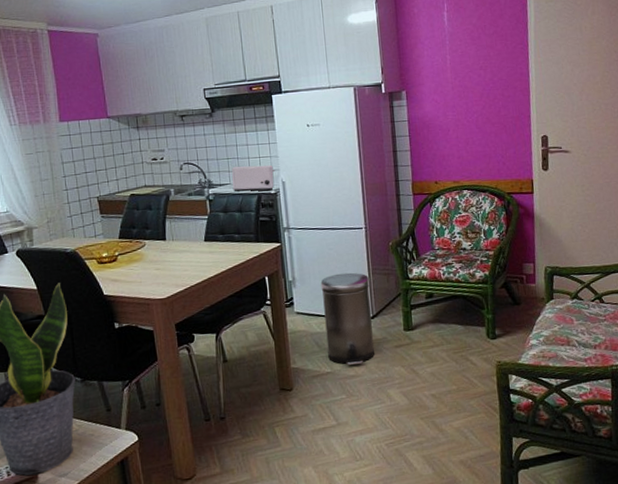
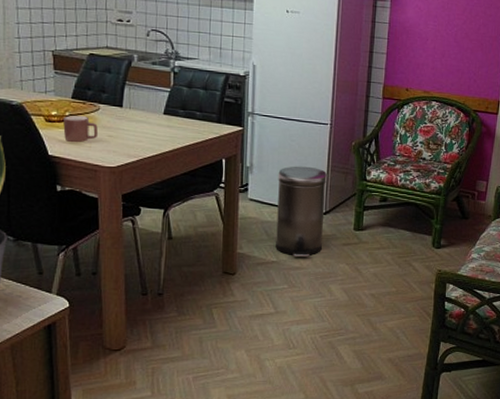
mug: none [114,254,147,282] -> present [63,115,99,145]
toaster: present [232,164,276,192] -> none [200,41,248,73]

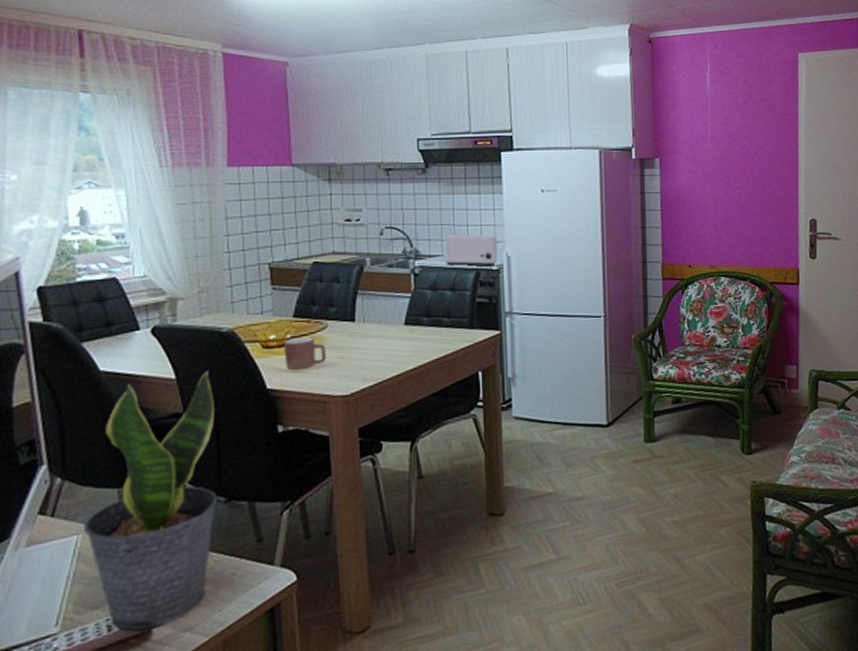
toaster: none [200,41,248,73] -> present [444,234,500,267]
pedal bin: present [276,166,328,258] -> none [547,369,608,485]

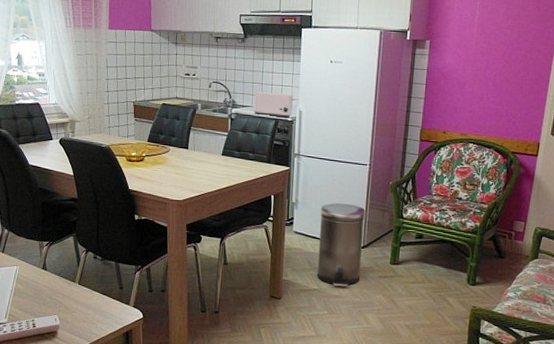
potted plant: present [84,371,219,631] -> none [20,172,97,330]
mug: present [284,337,327,373] -> none [141,156,169,181]
pedal bin: none [547,369,608,485] -> present [317,203,366,287]

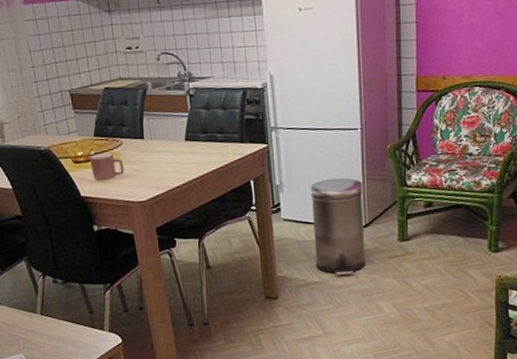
mug: none [141,156,169,181] -> present [89,153,125,183]
toaster: present [253,91,295,118] -> none [214,55,263,87]

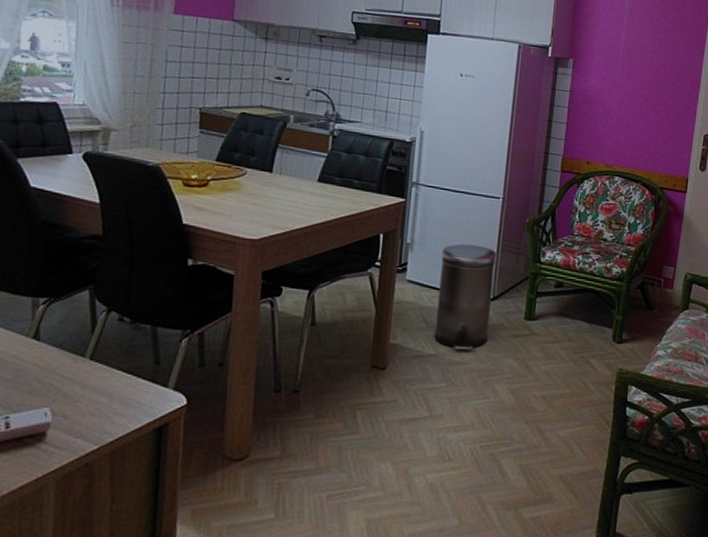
mug: present [89,153,125,183] -> none [202,180,243,213]

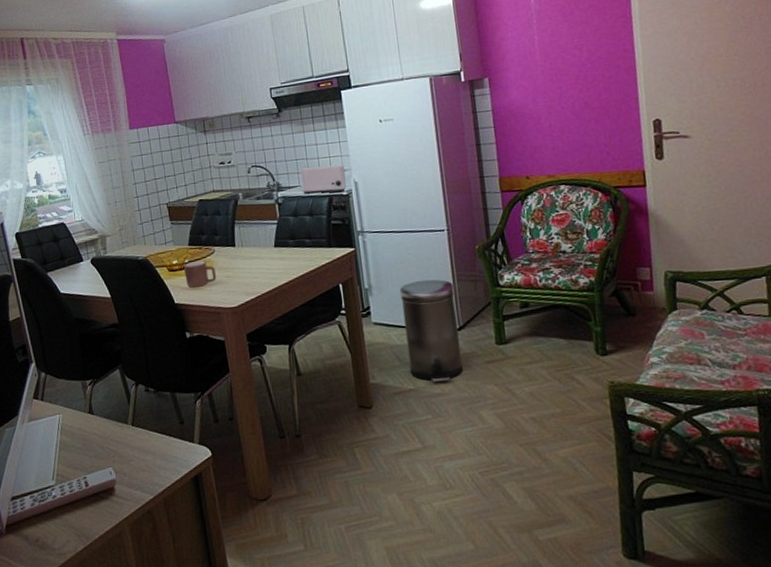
mug: none [202,180,243,213] -> present [184,261,217,290]
toaster: none [362,103,416,139] -> present [301,164,347,195]

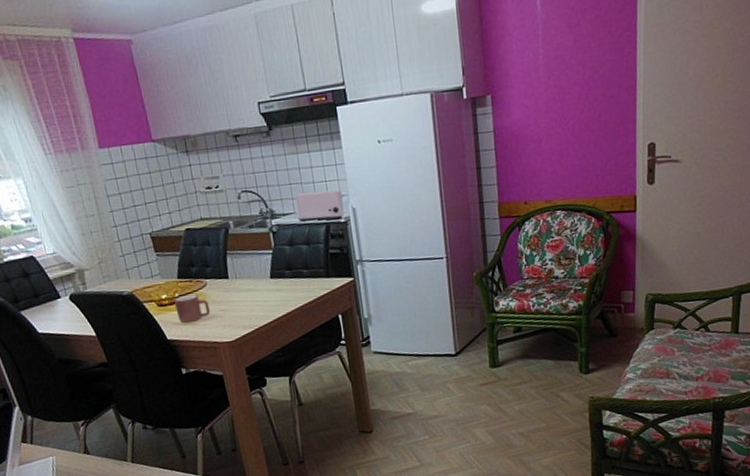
pedal bin: present [399,279,463,383] -> none [398,307,458,406]

